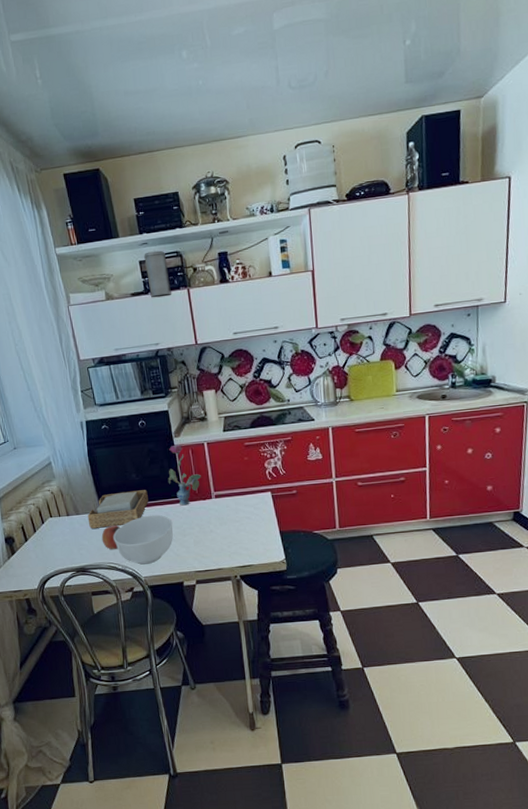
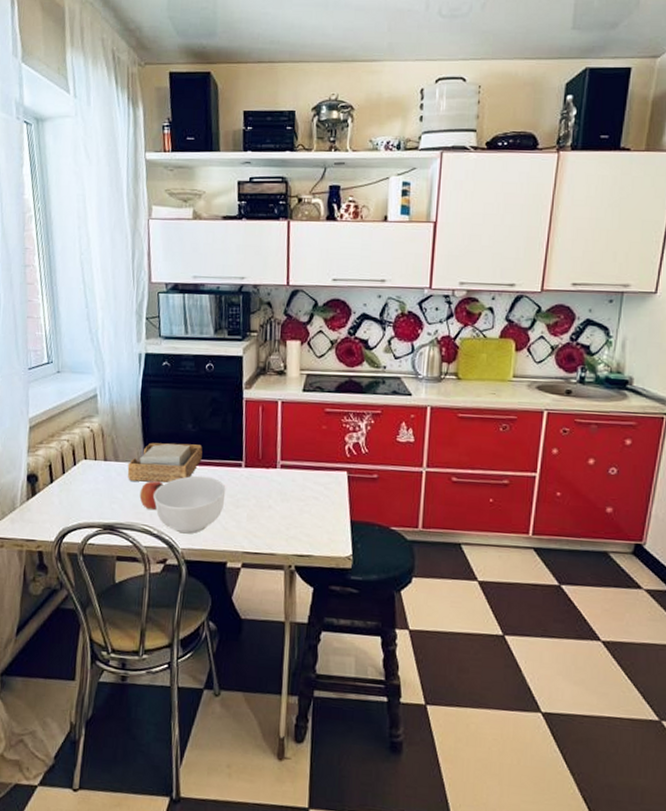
canister: present [144,250,172,298] -> none [244,172,270,226]
vase: present [167,443,202,506] -> none [228,396,269,471]

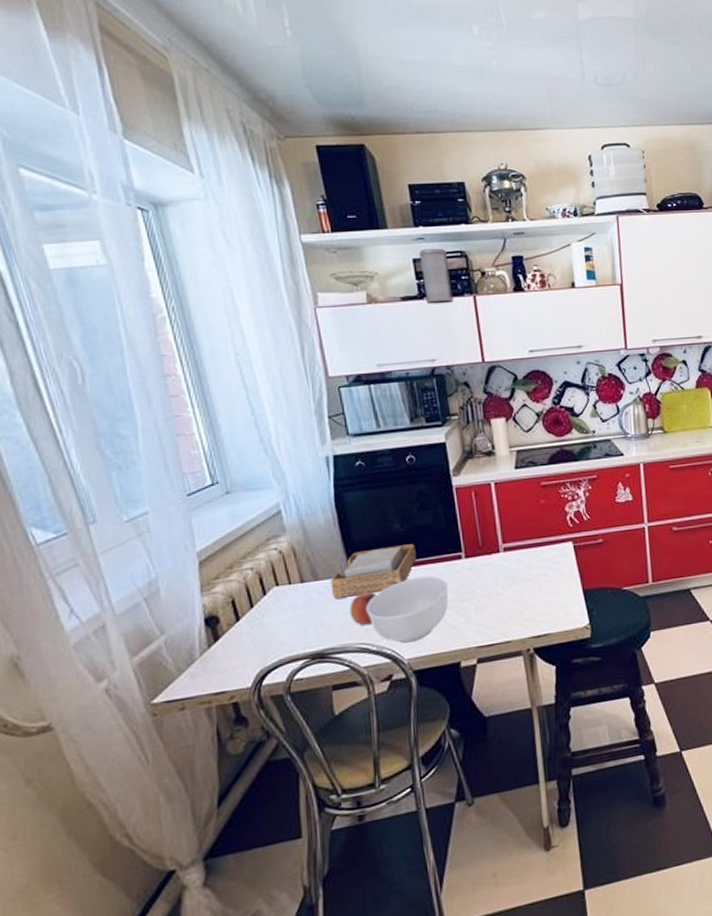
canister: none [244,172,270,226] -> present [419,248,454,304]

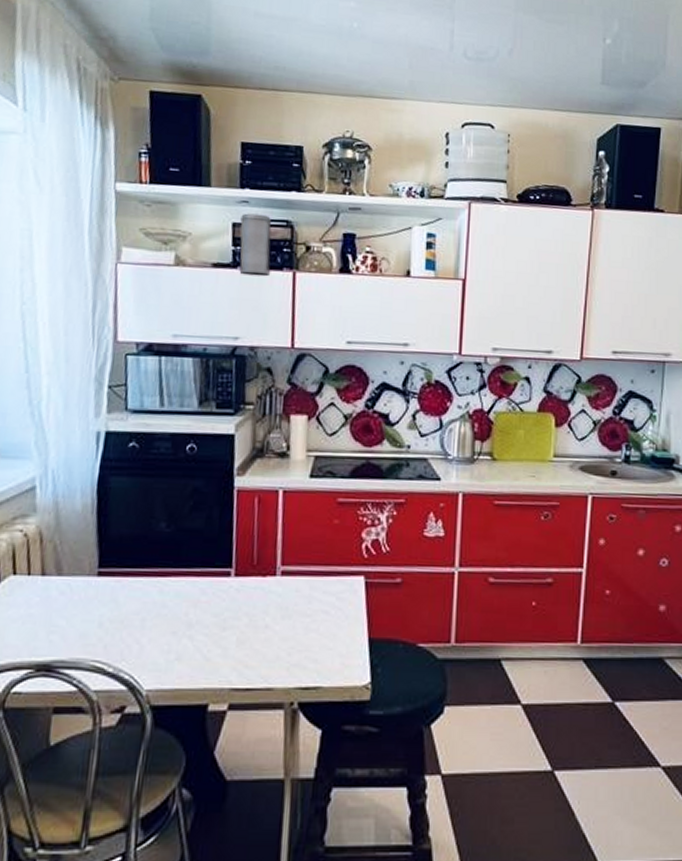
napkin holder: present [330,544,417,599] -> none [74,548,179,602]
fruit: present [349,592,376,625] -> none [89,600,124,639]
bowl: present [366,576,449,643] -> none [109,590,209,669]

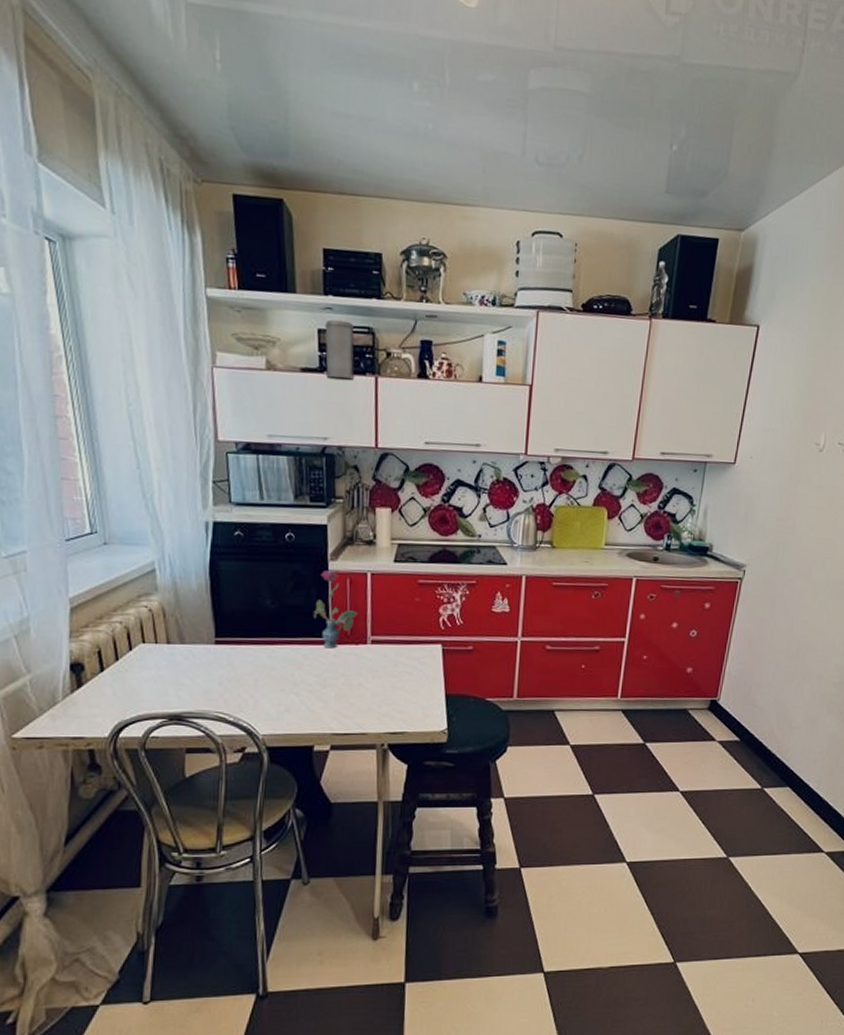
vase: none [214,485,267,582] -> present [313,568,358,649]

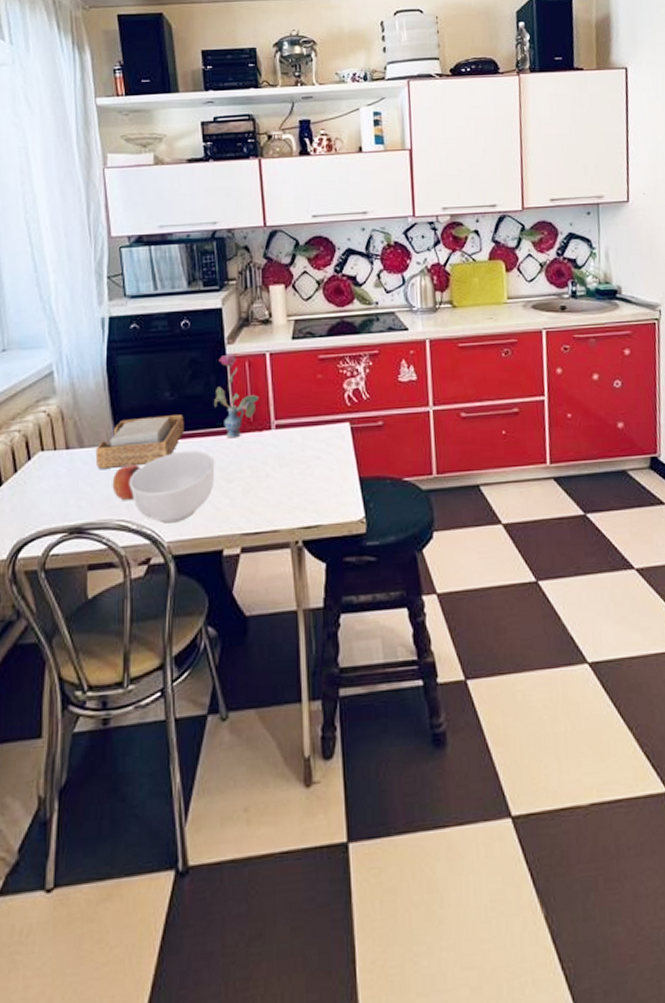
napkin holder: none [195,621,284,665] -> present [95,415,184,469]
fruit: none [211,664,239,695] -> present [112,465,140,500]
bowl: none [228,655,311,719] -> present [129,450,215,523]
canister: present [325,319,355,381] -> none [208,111,239,167]

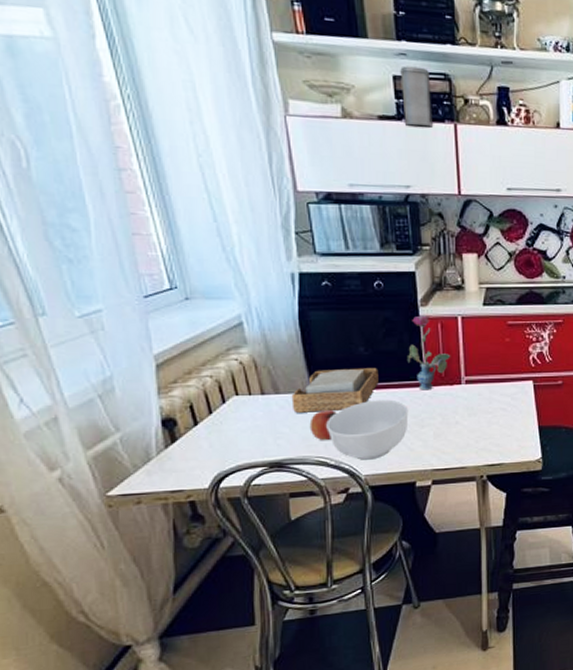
canister: none [208,111,239,167] -> present [400,66,434,129]

